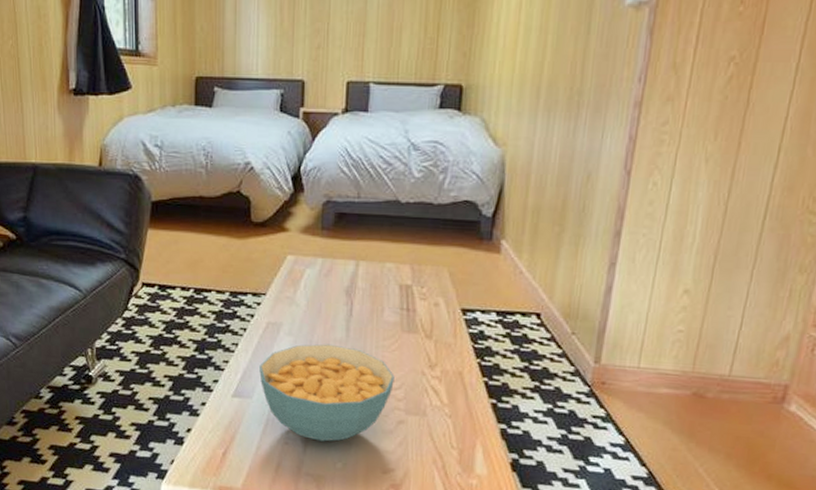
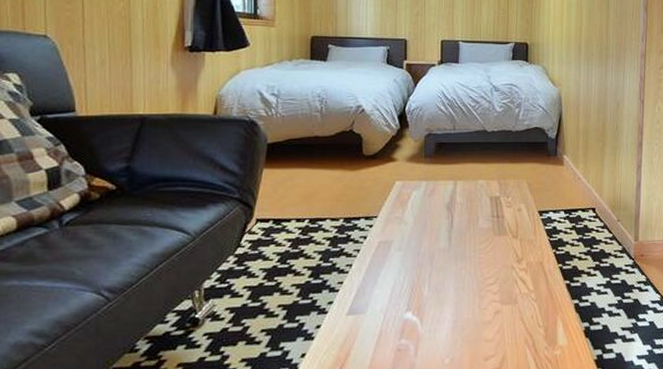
cereal bowl: present [259,344,395,442] -> none [372,253,490,342]

